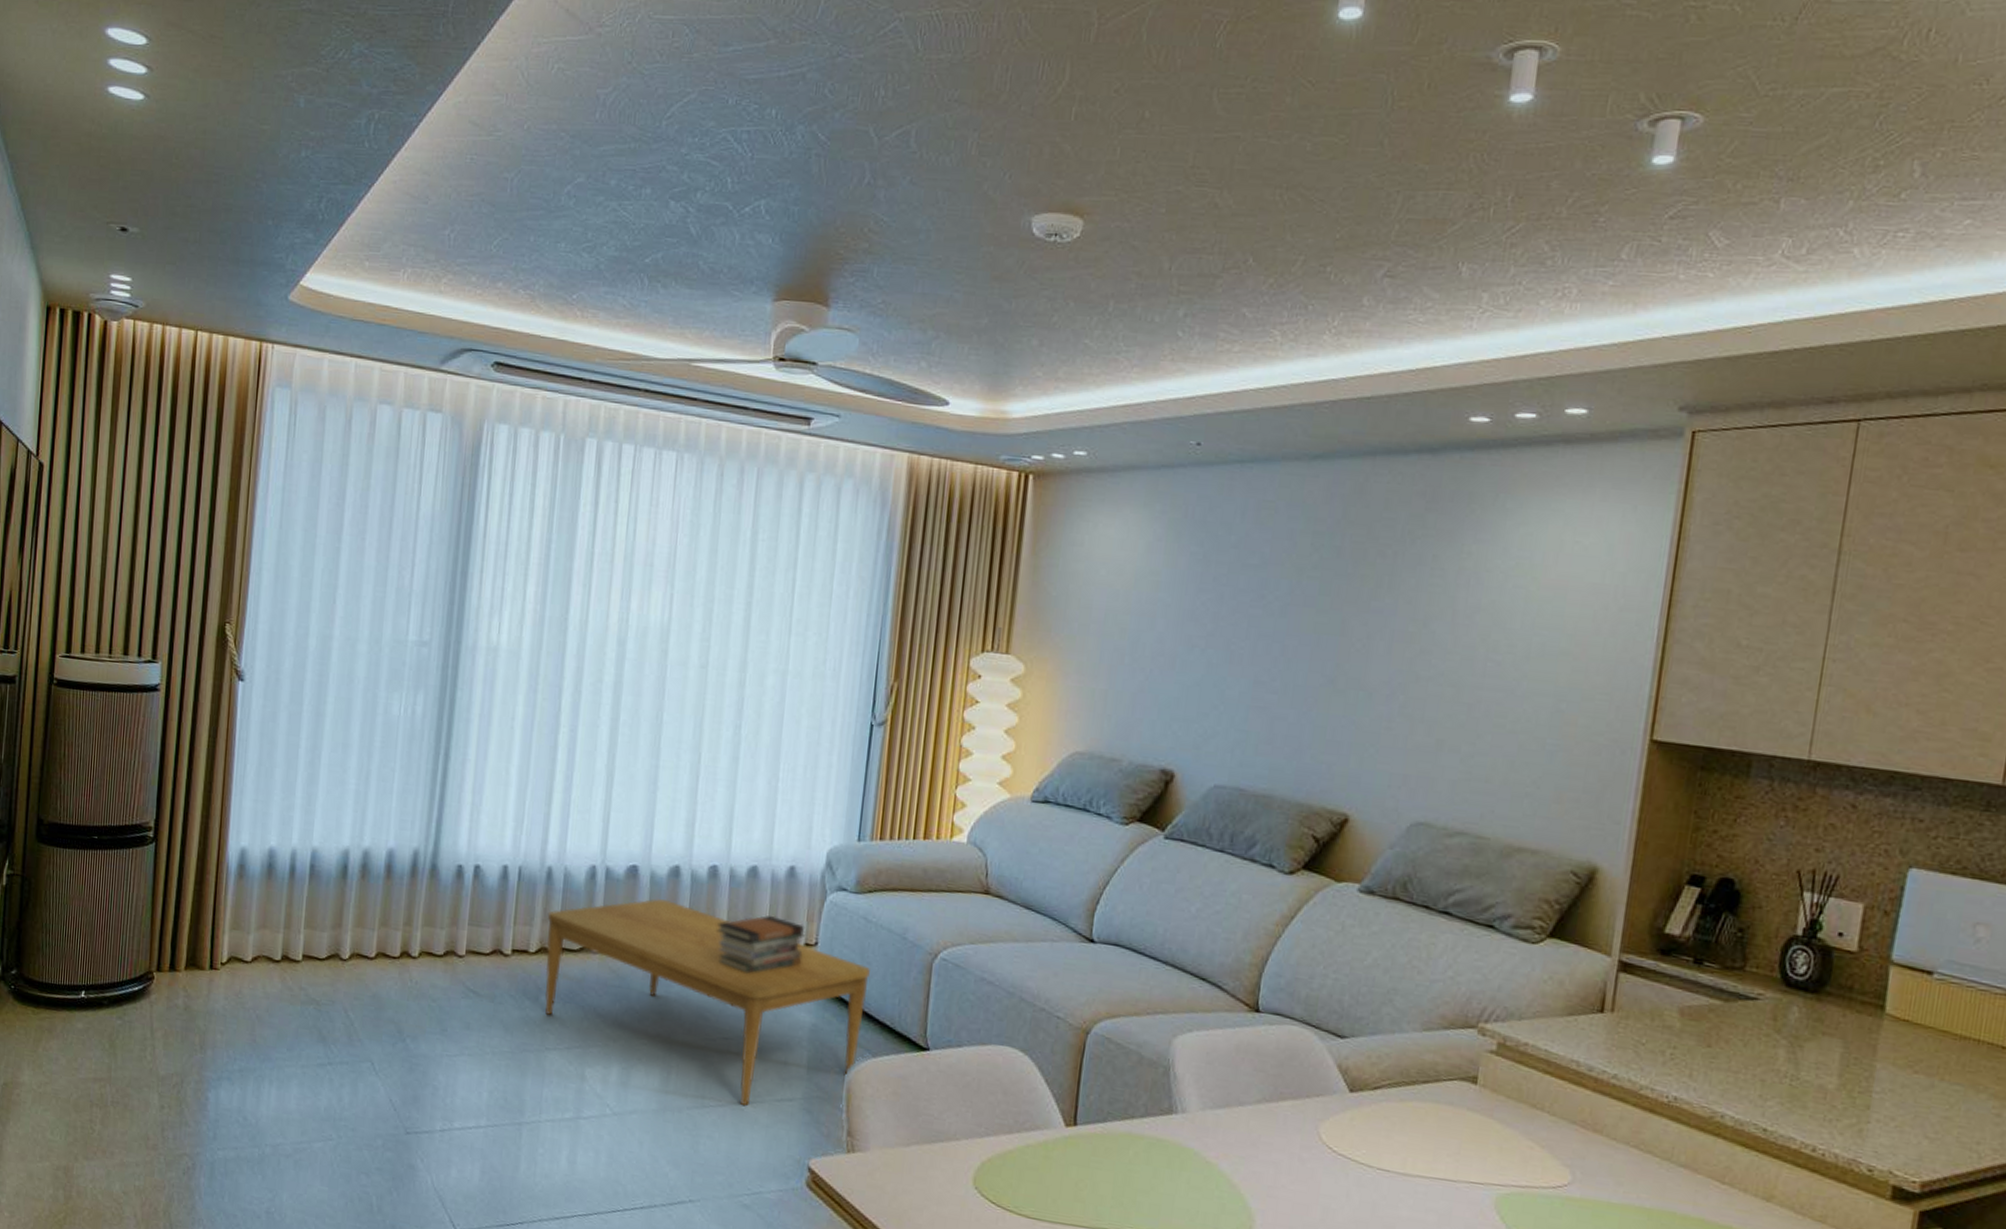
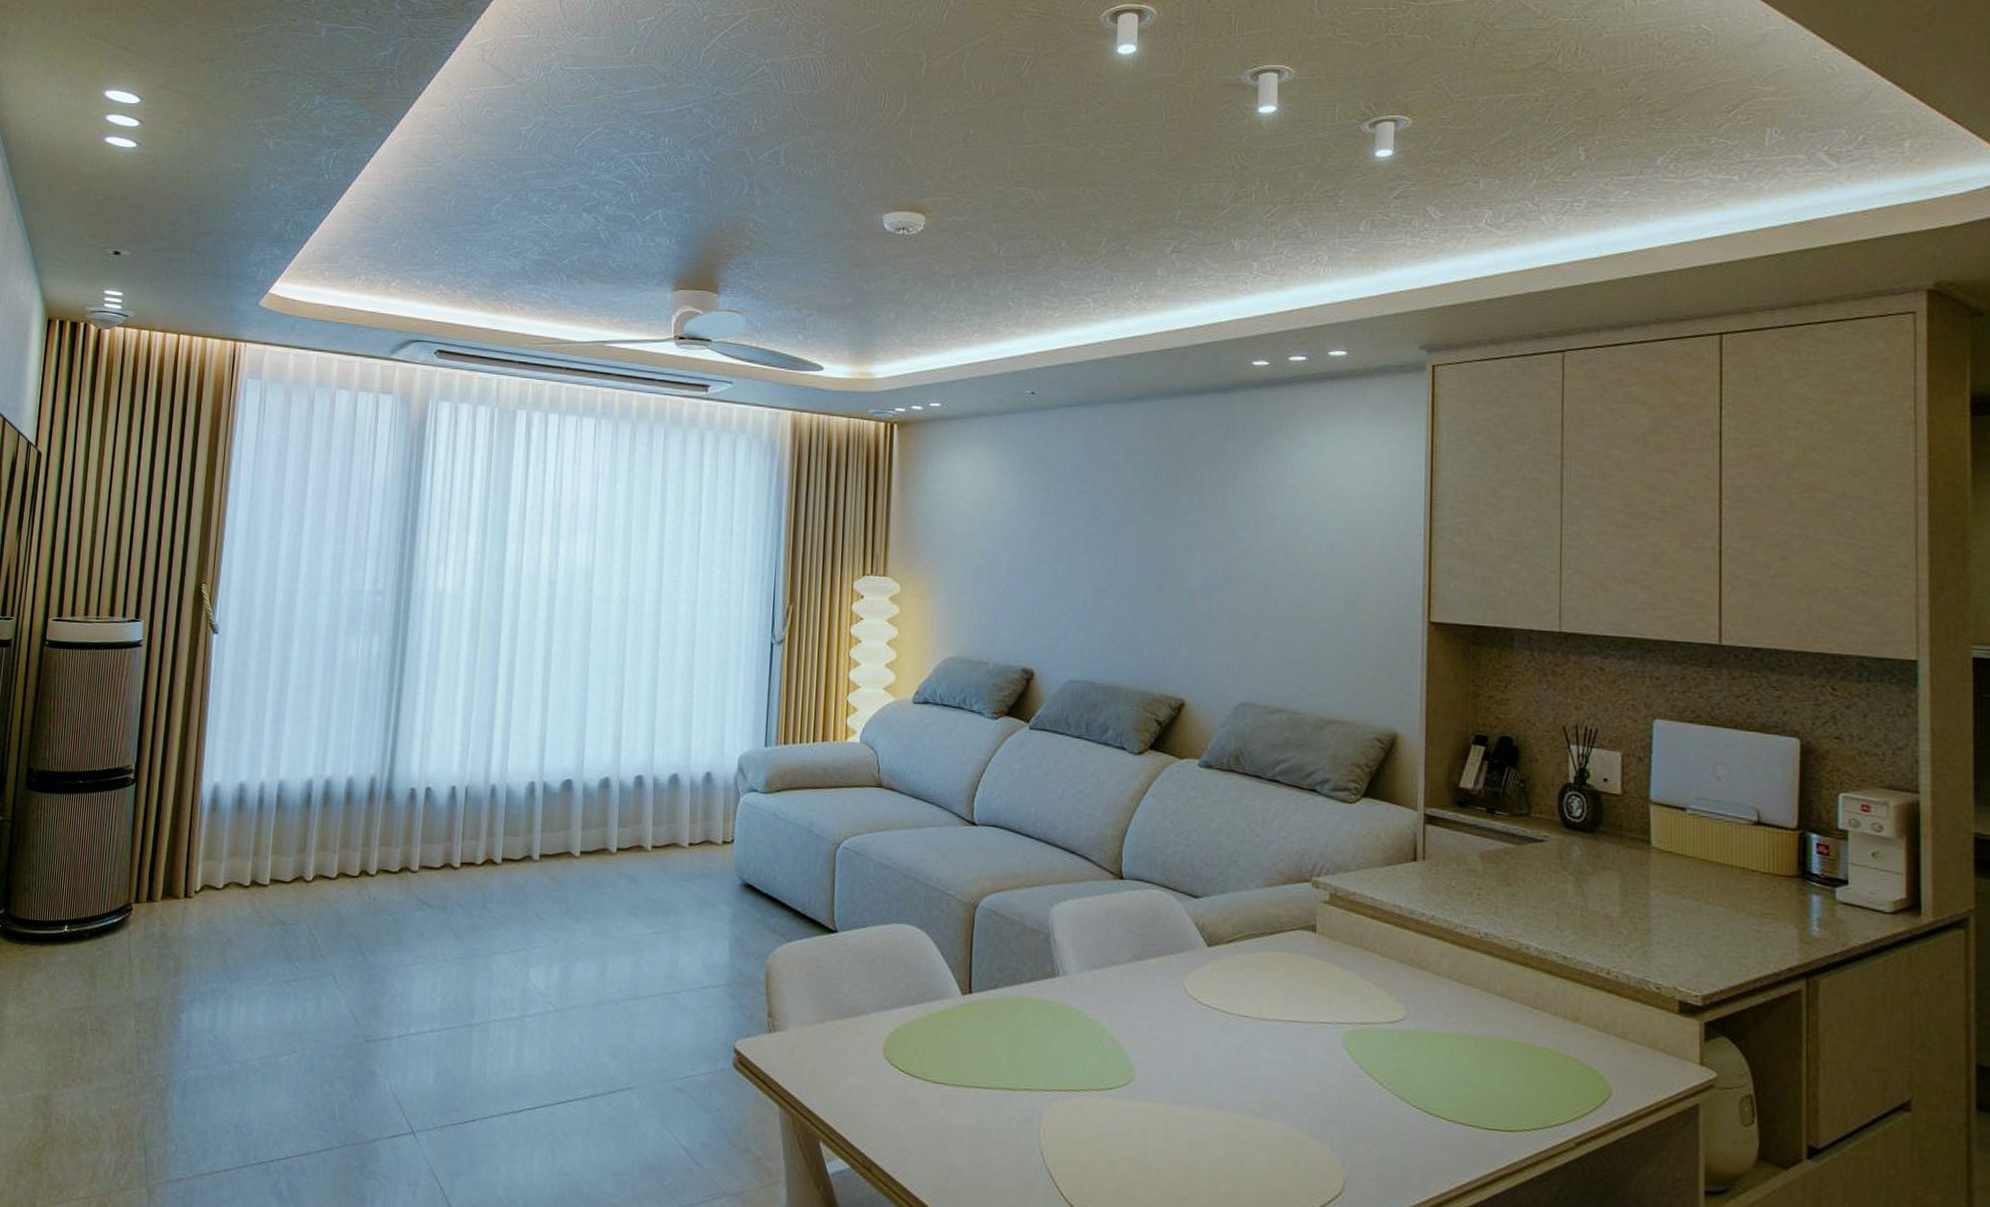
coffee table: present [544,898,870,1107] -> none [491,808,781,995]
book stack: present [717,915,806,974] -> none [644,817,722,872]

